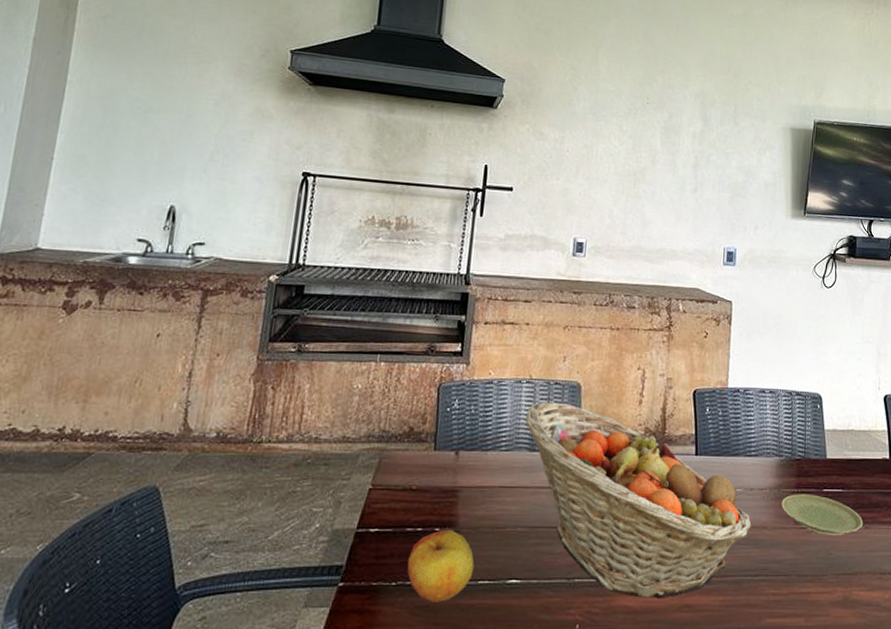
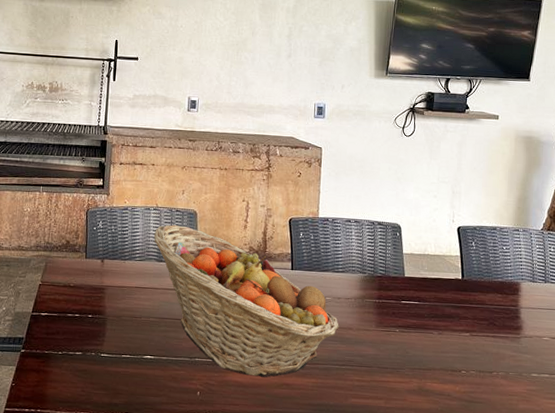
apple: present [407,529,474,602] -> none [69,316,119,368]
plate: present [781,494,863,535] -> none [365,303,436,338]

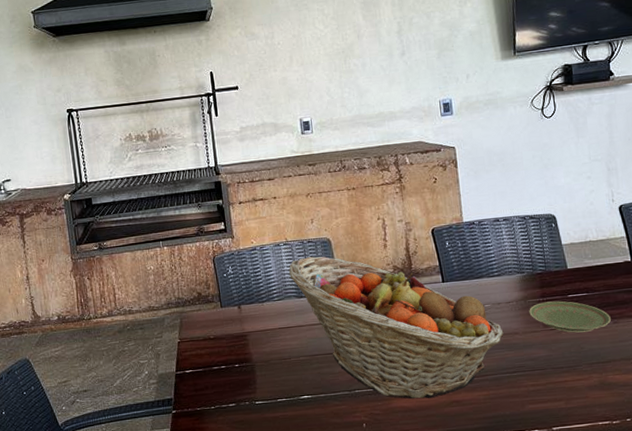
plate: none [365,303,436,338] -> present [529,301,611,333]

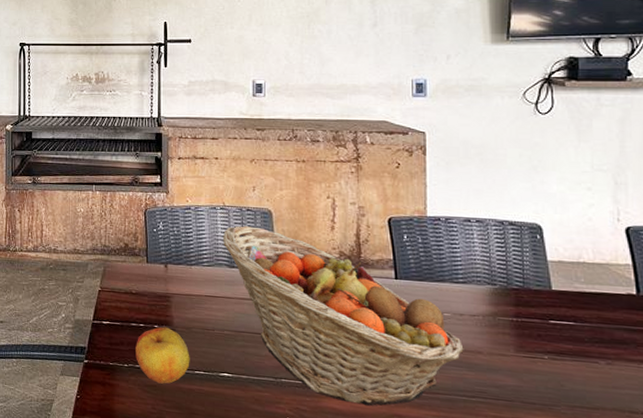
apple: none [219,364,272,418] -> present [136,327,190,384]
plate: present [529,301,611,333] -> none [498,323,603,368]

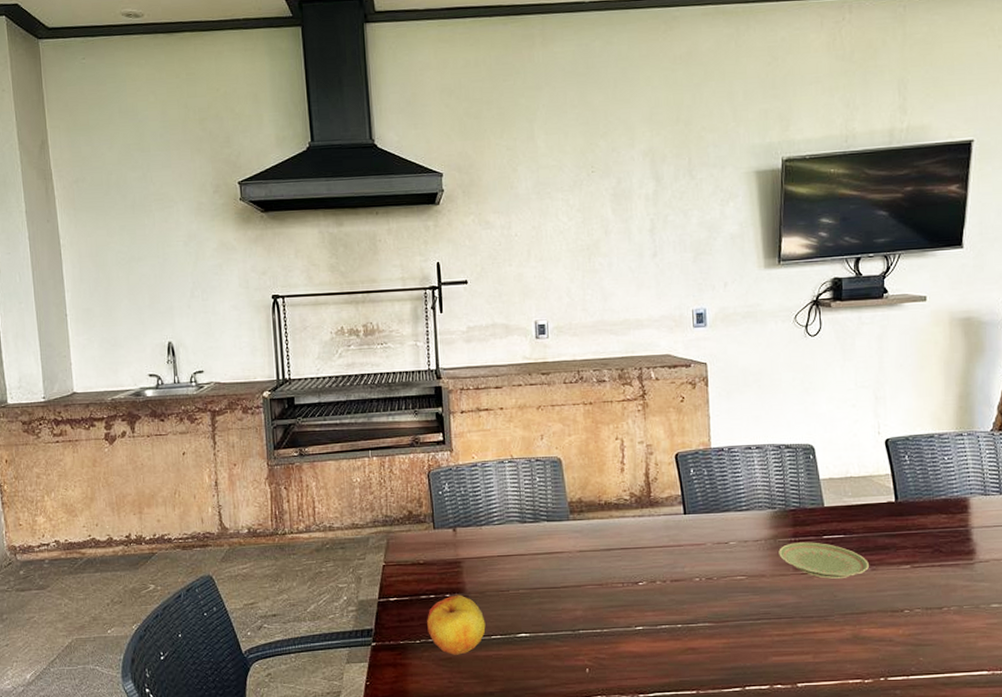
fruit basket: present [223,225,464,406] -> none [513,477,749,644]
plate: none [498,323,603,368] -> present [779,542,869,579]

